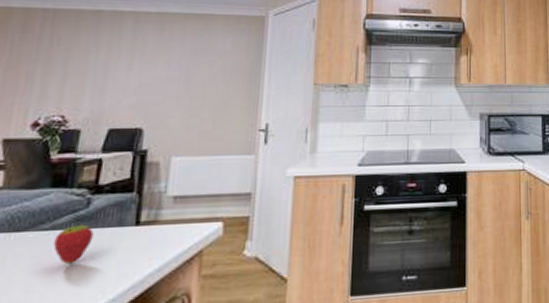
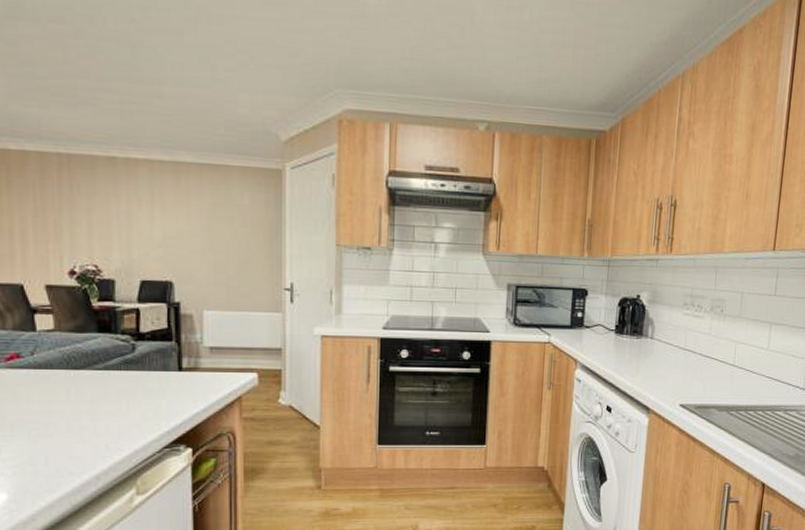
fruit: present [53,223,94,265] -> none [109,365,142,401]

